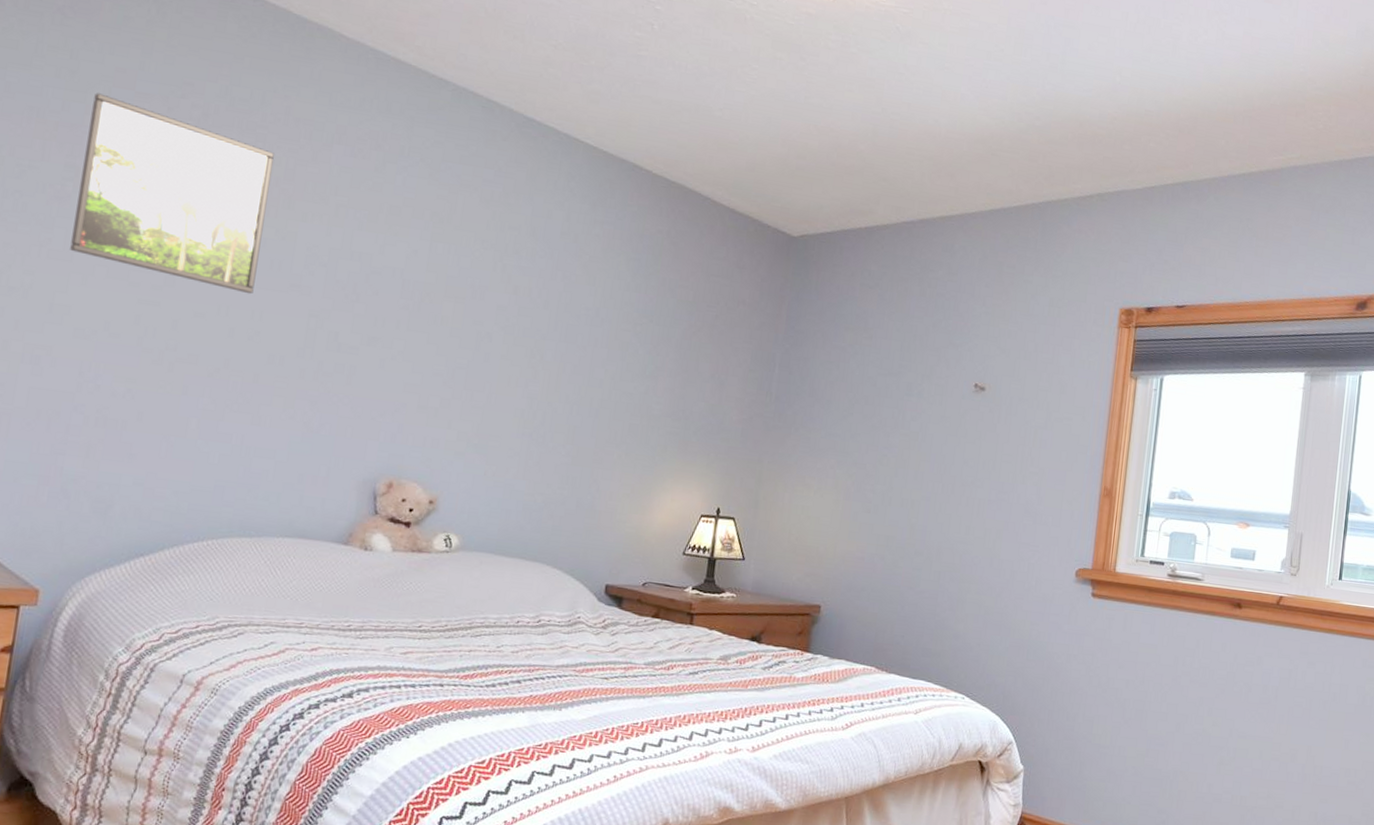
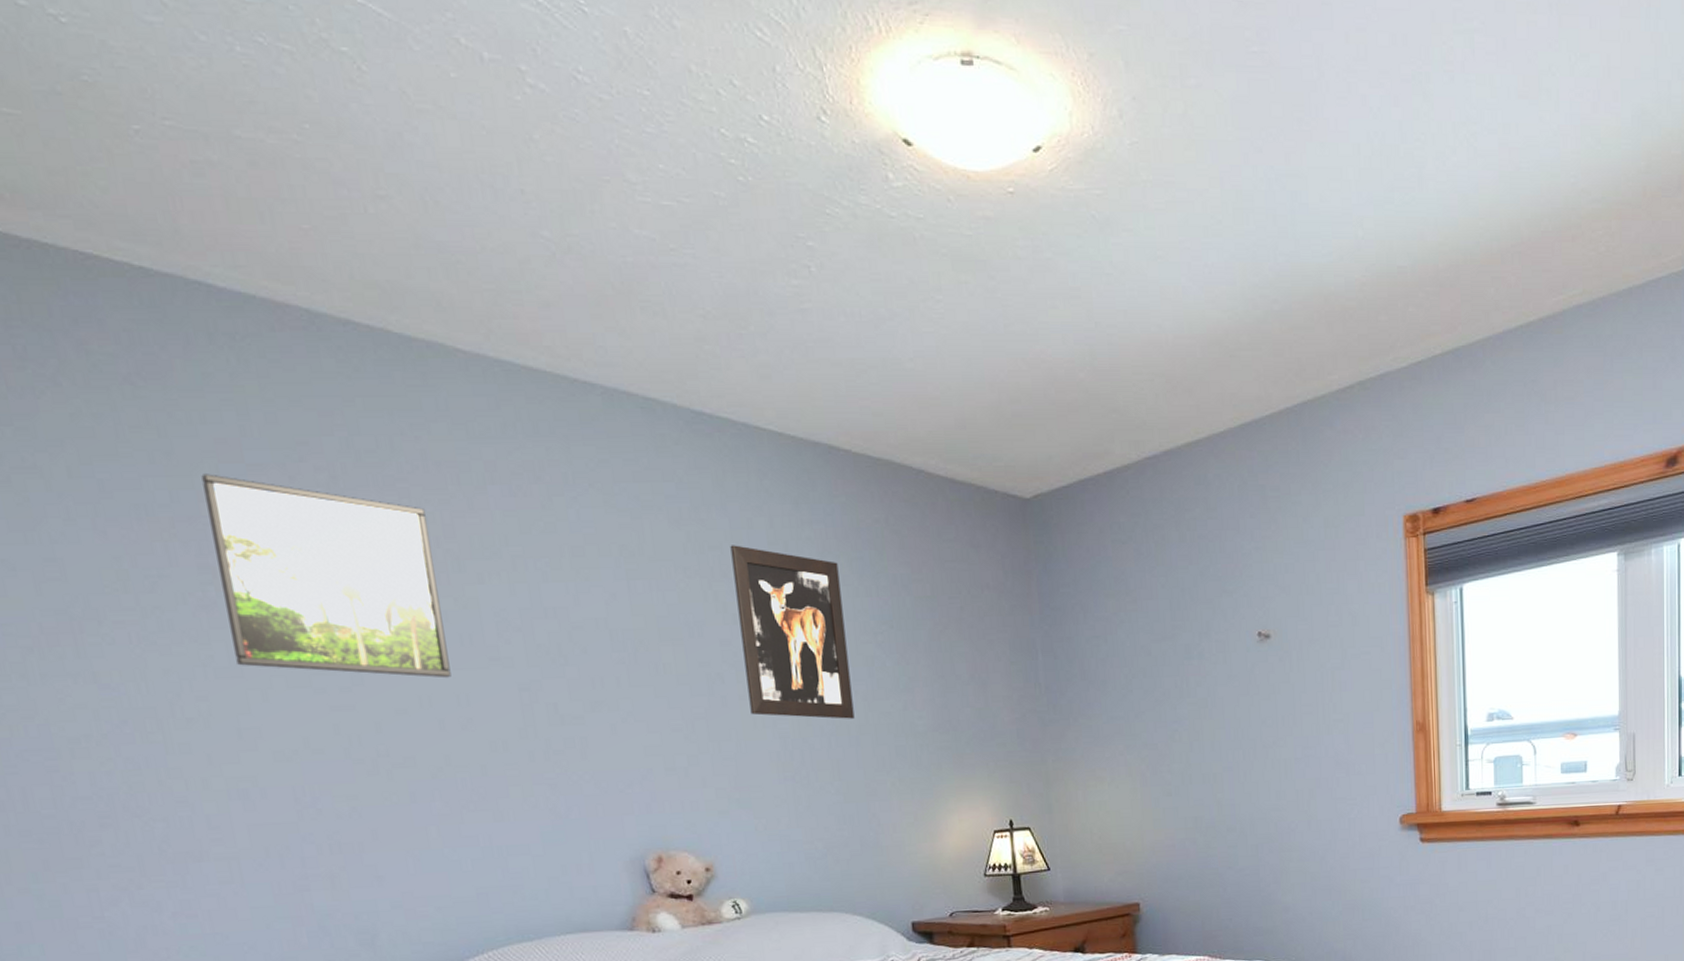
wall art: none [508,229,617,393] -> present [730,545,855,719]

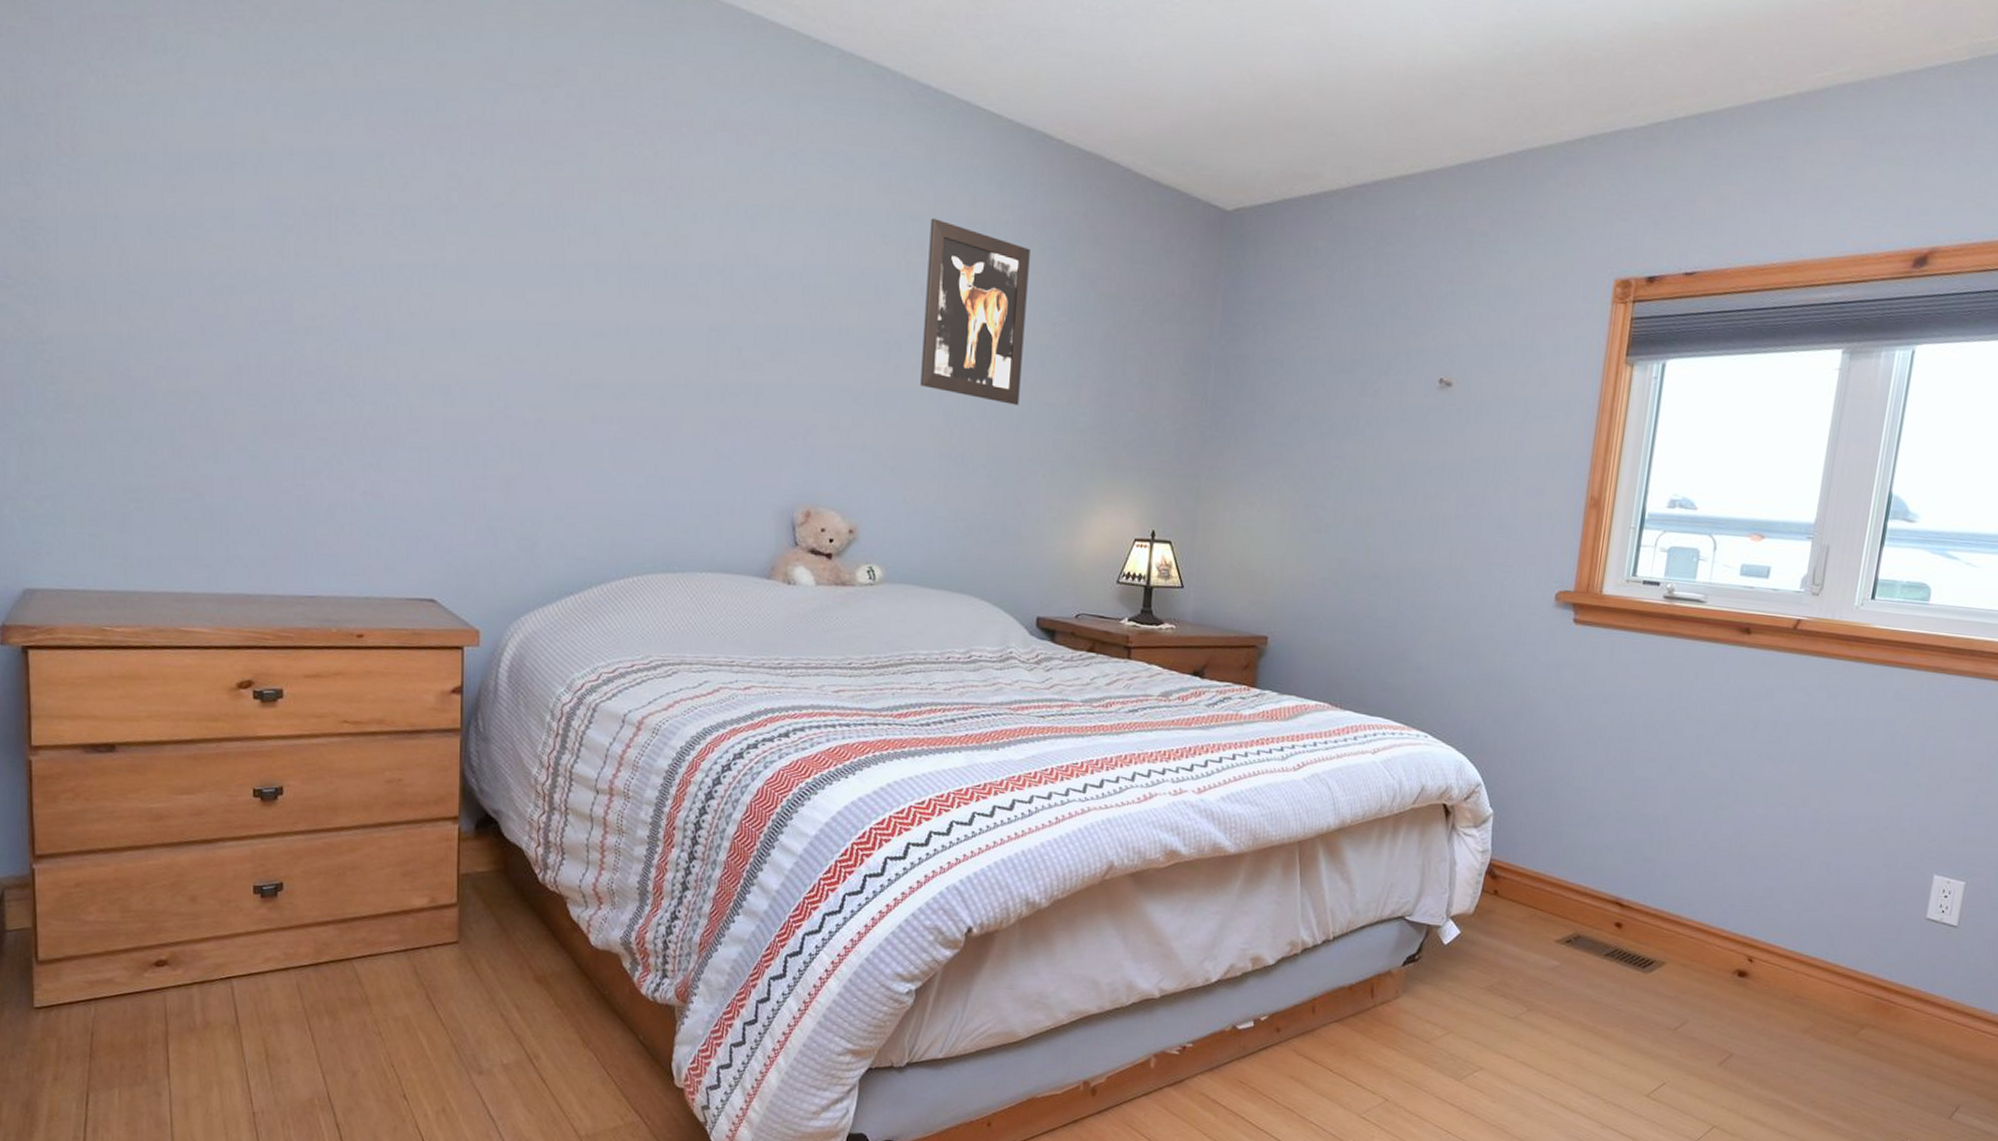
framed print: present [201,474,451,679] -> none [464,87,656,309]

